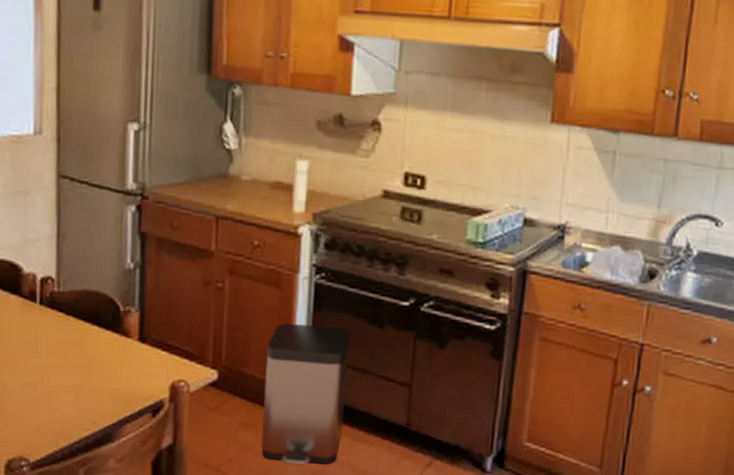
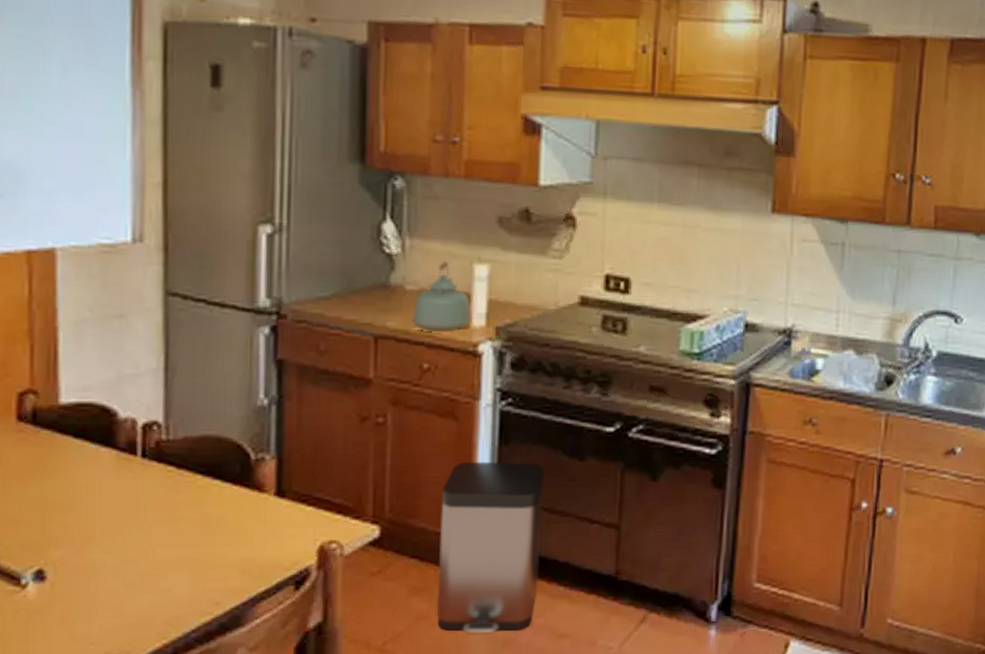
kettle: none [246,157,293,217] -> present [412,262,471,333]

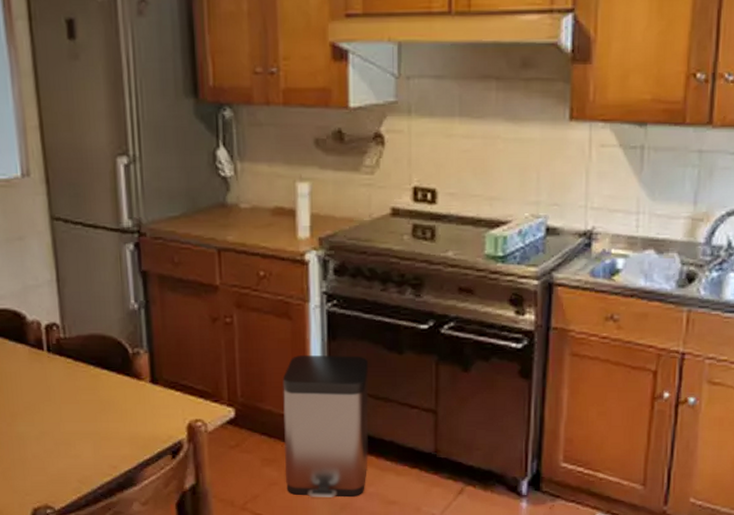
kettle: present [412,262,471,333] -> none [247,182,297,245]

